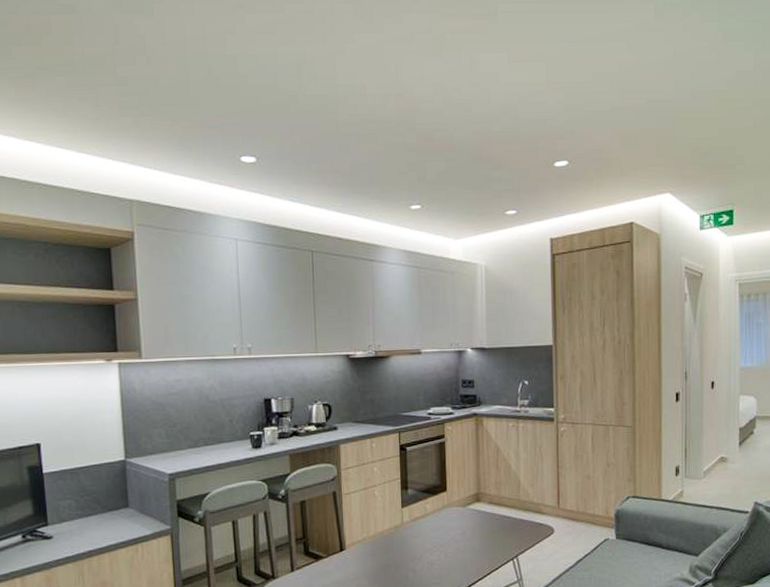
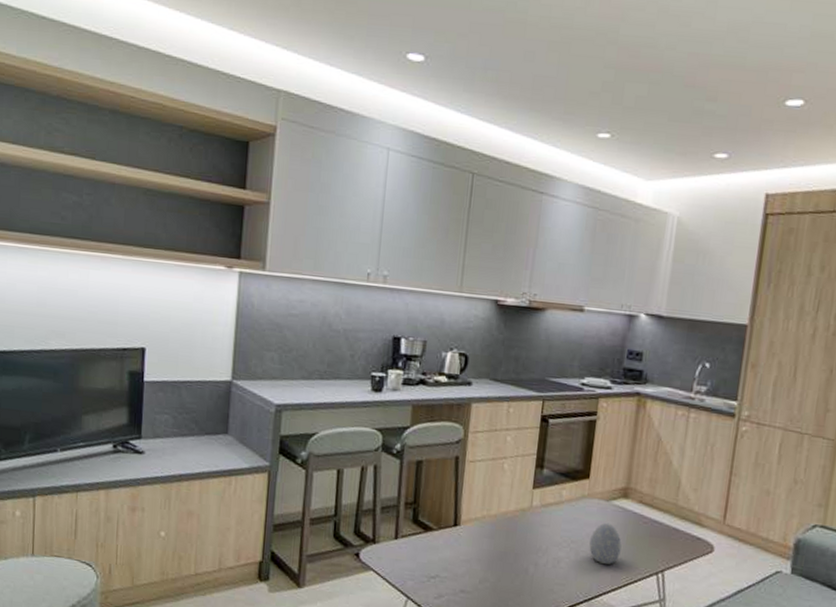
decorative egg: none [455,525,481,559] -> present [589,522,622,565]

